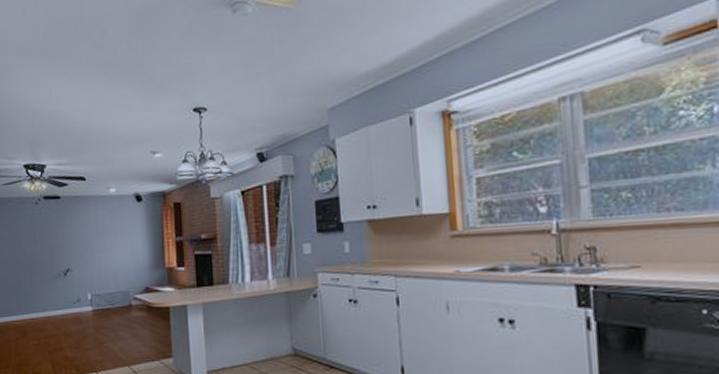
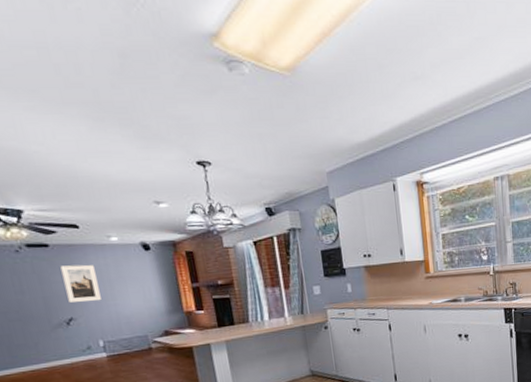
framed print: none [66,215,95,253] -> present [60,264,102,303]

